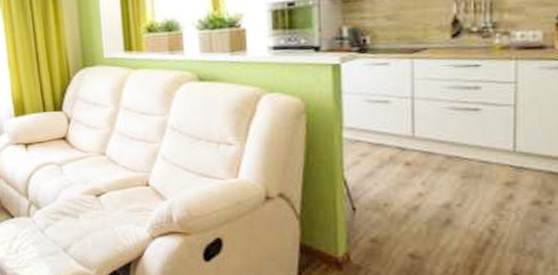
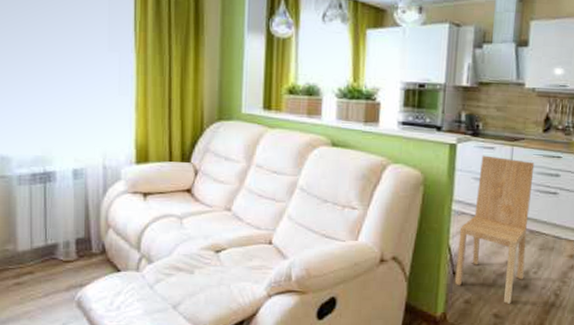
dining chair: none [355,73,444,242] -> present [455,155,535,304]

